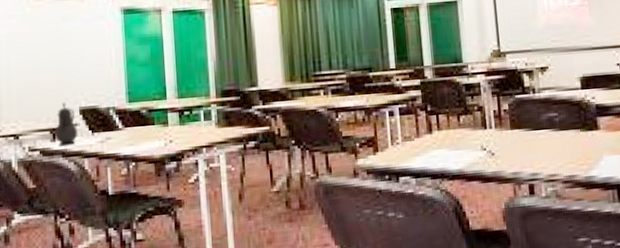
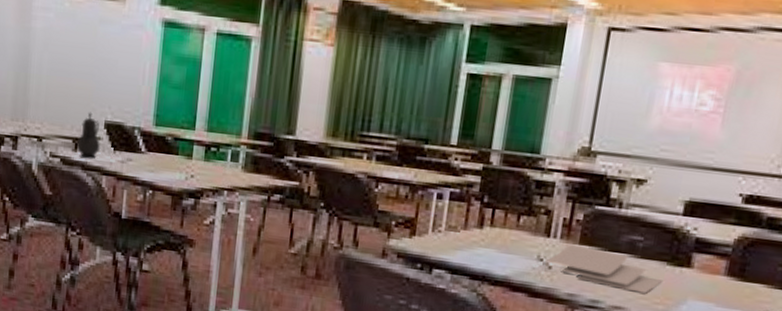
papers: none [487,130,581,159] -> present [544,244,662,294]

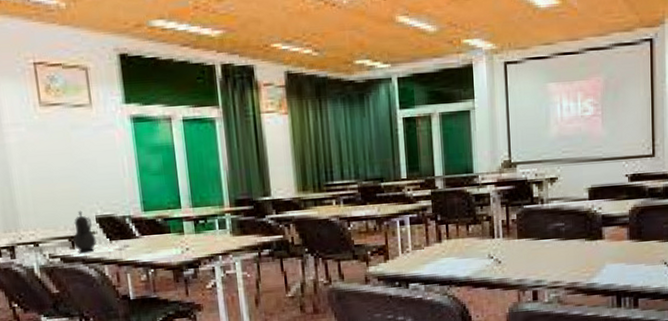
papers: present [544,244,662,294] -> none [494,239,584,267]

